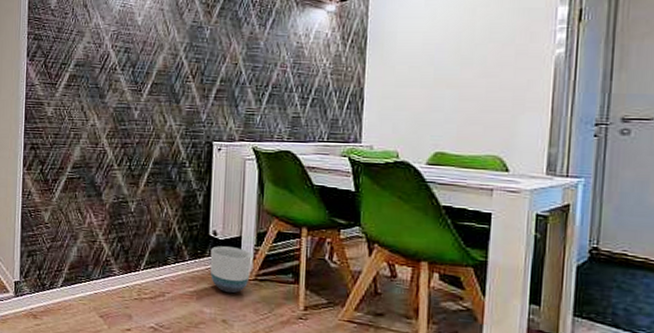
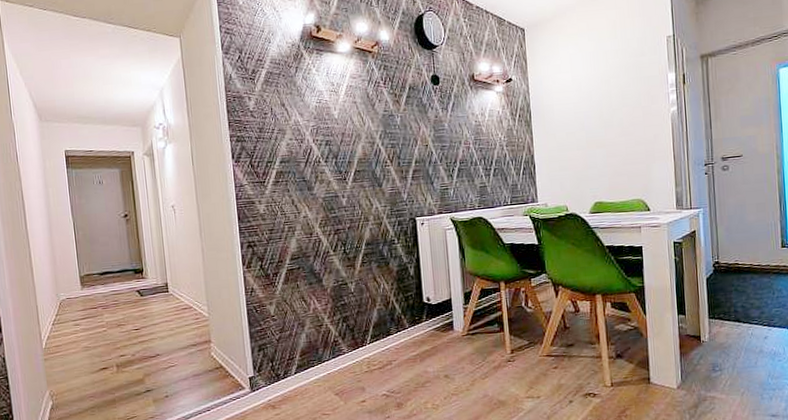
planter: present [210,246,251,294] -> none [426,308,463,351]

